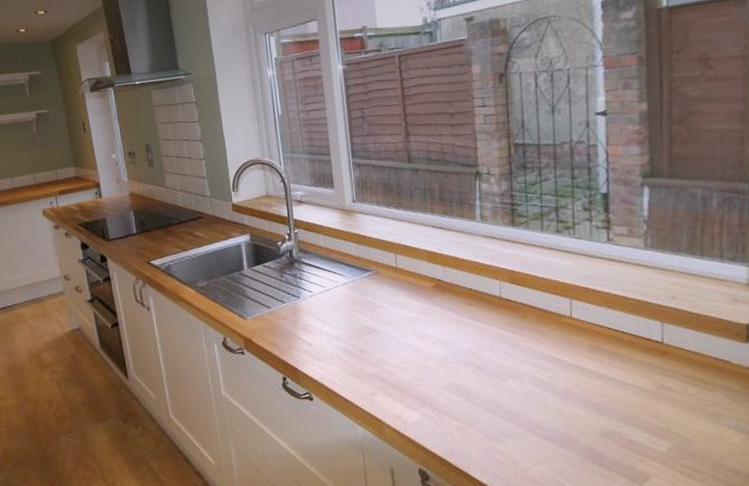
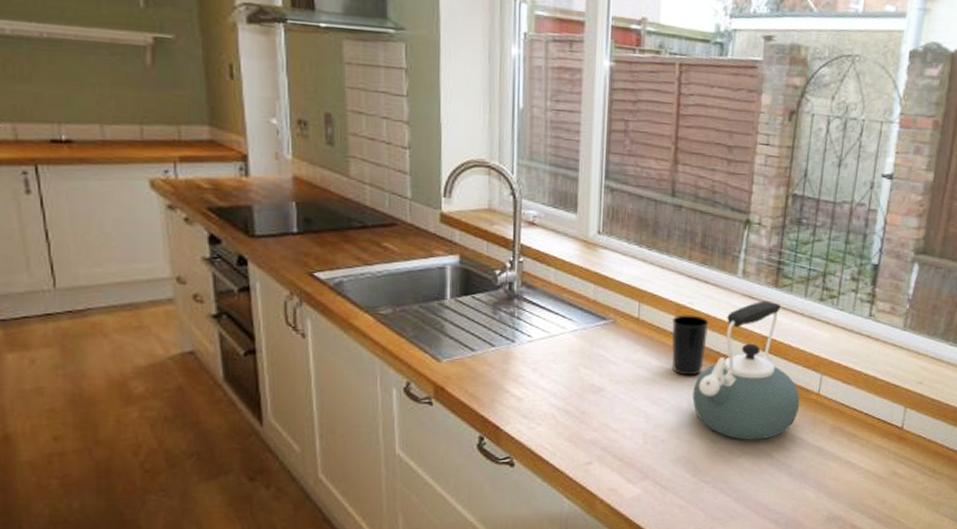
cup: none [425,259,459,312] -> present [672,315,709,376]
kettle: none [453,238,555,365] -> present [692,300,800,440]

